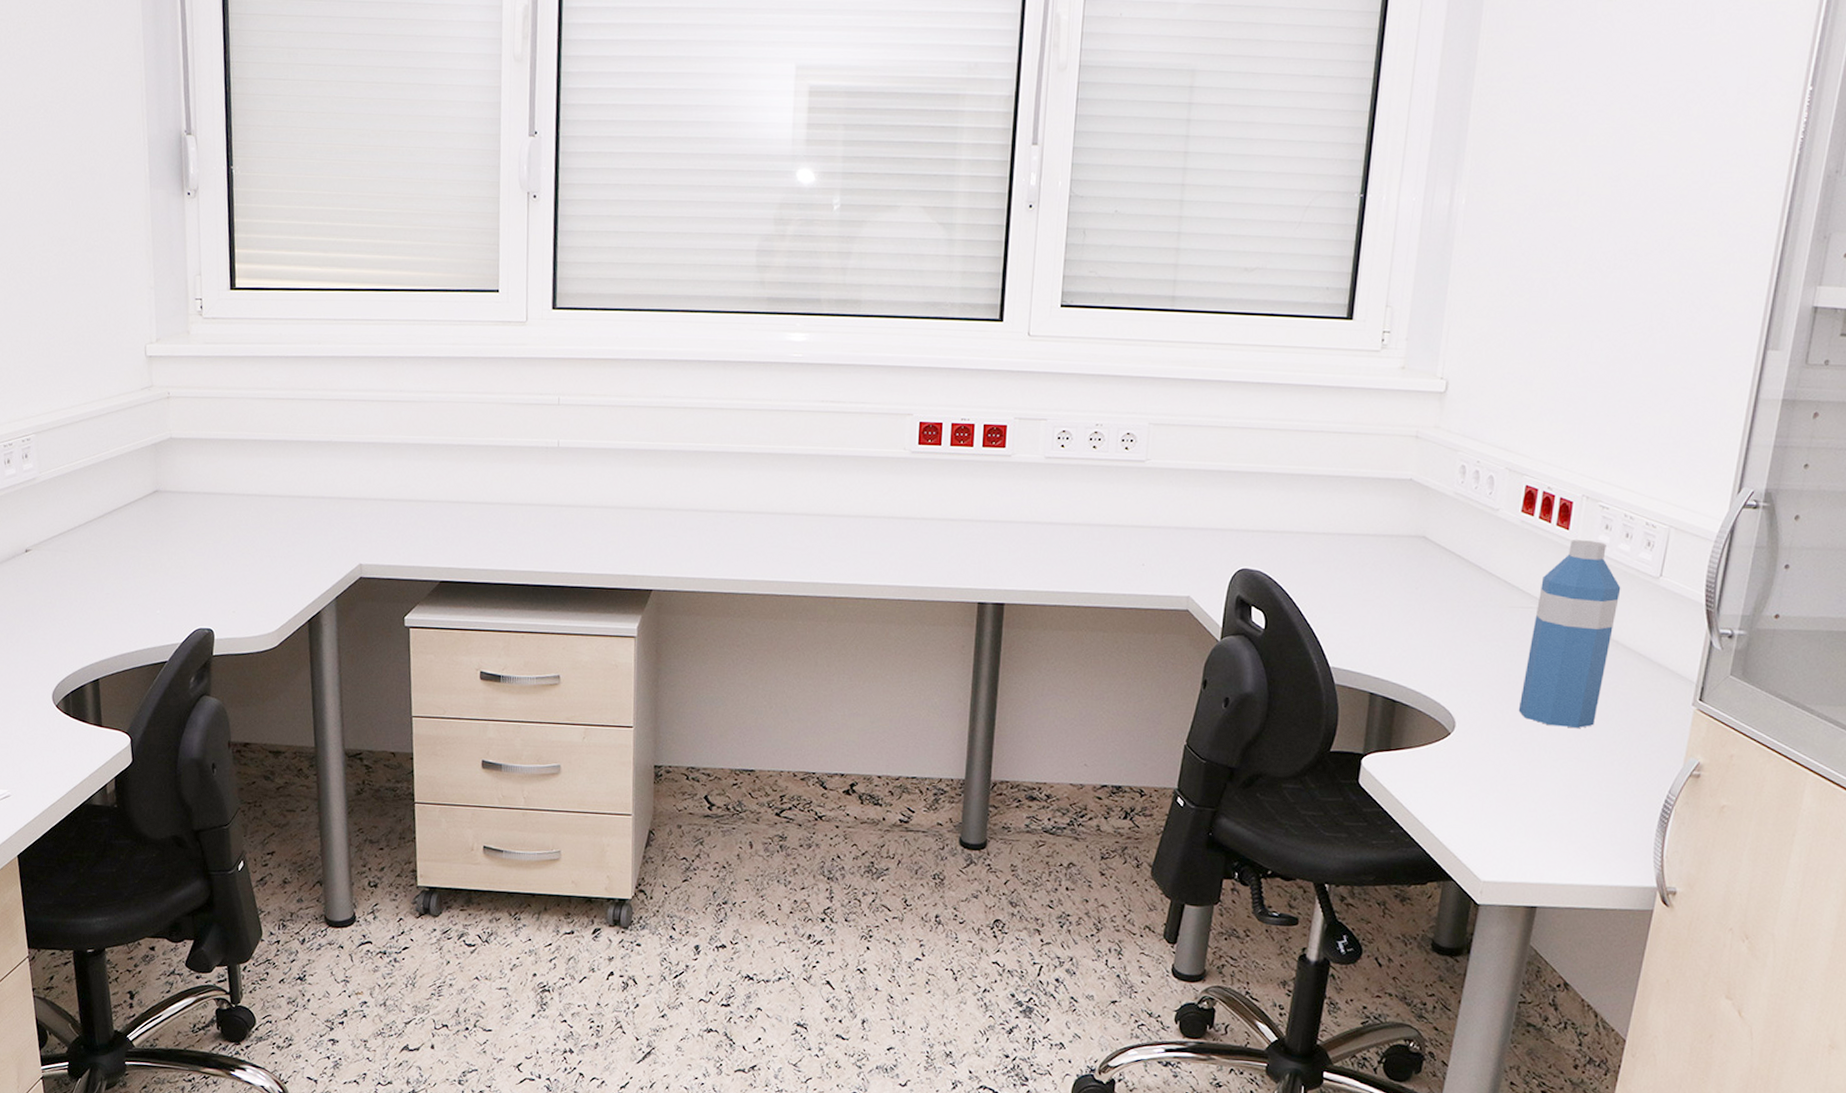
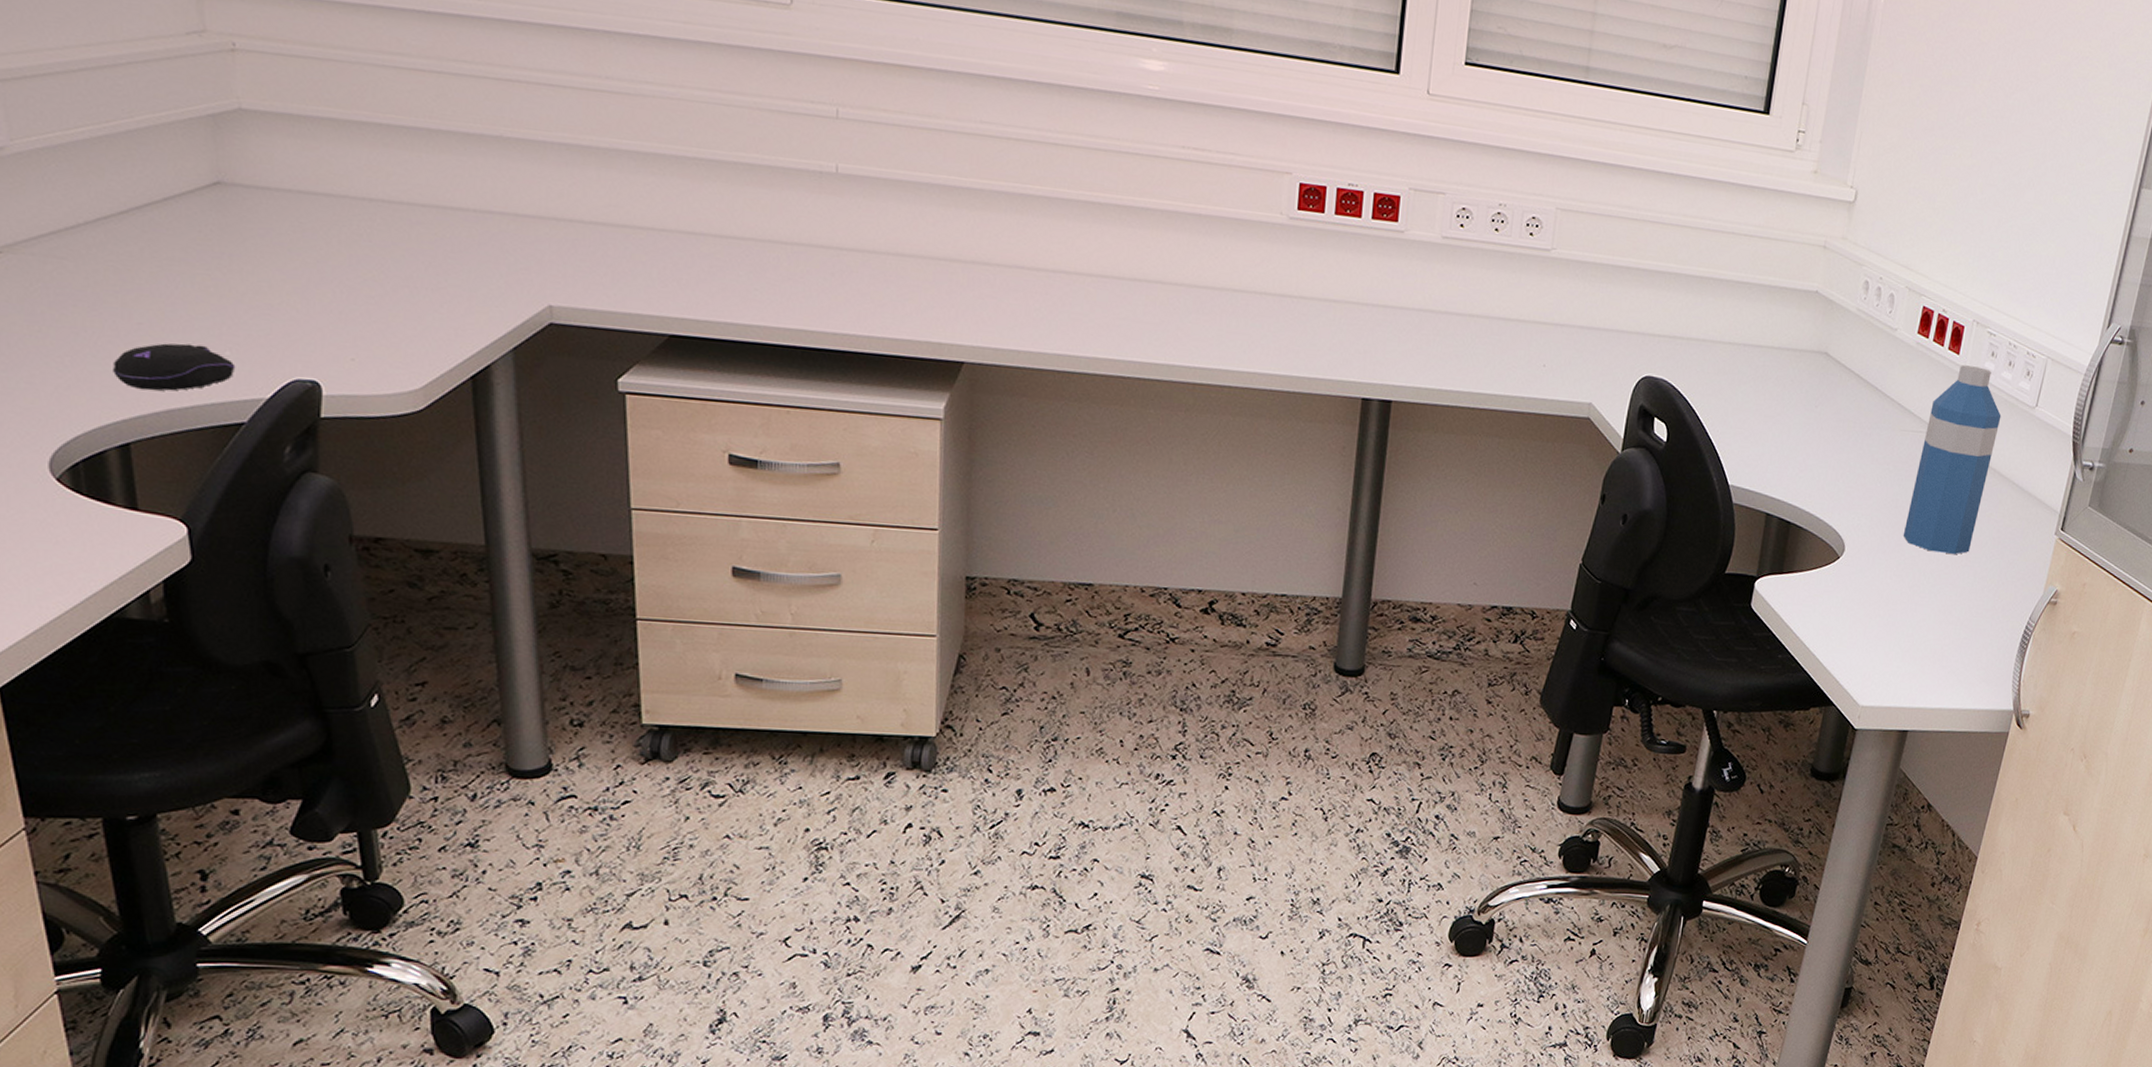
computer mouse: none [90,606,163,641] -> present [112,343,236,391]

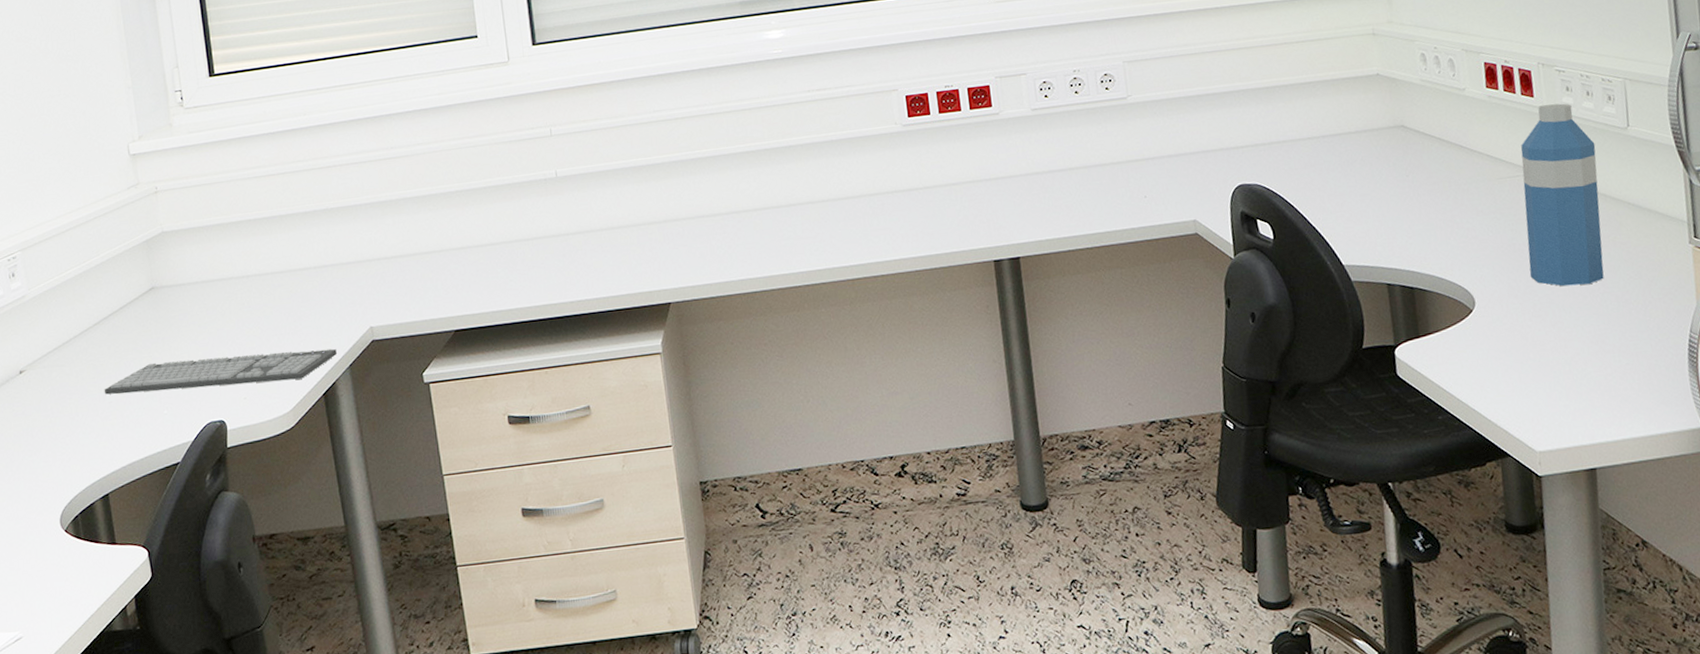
computer mouse: present [112,343,236,391] -> none [95,409,171,452]
keyboard: none [130,283,498,351] -> present [104,349,338,395]

